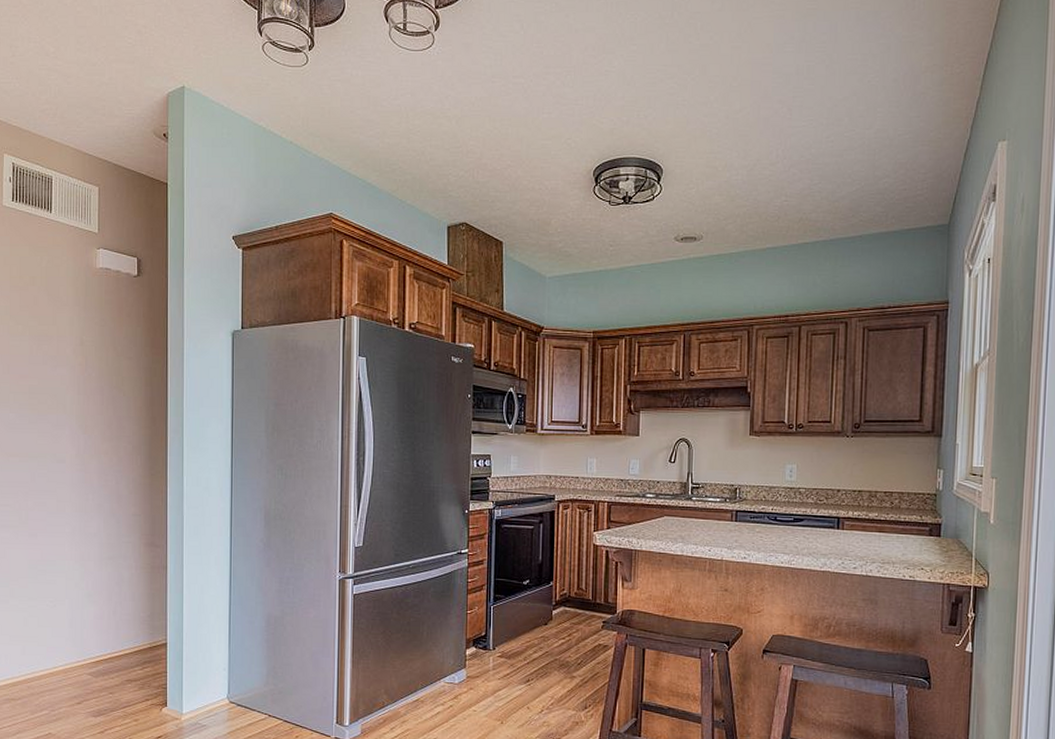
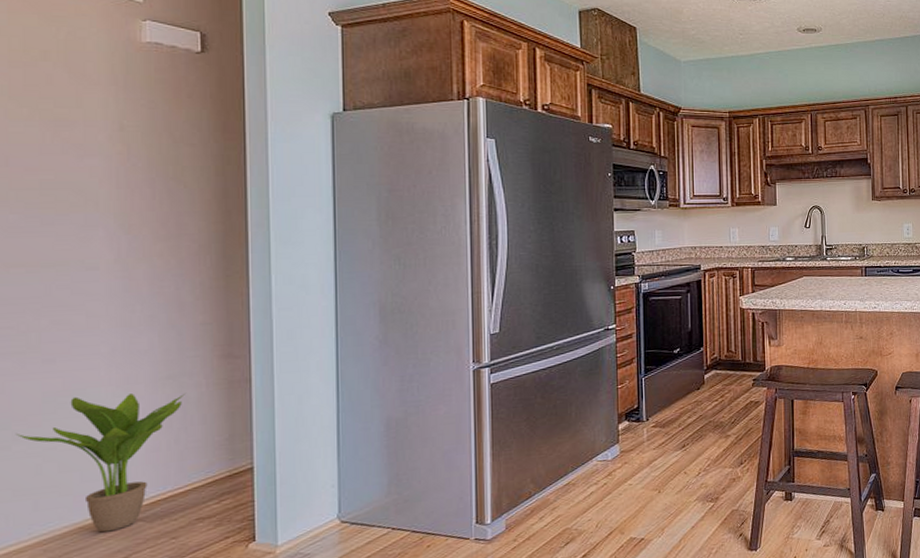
potted plant: none [12,566,121,680] -> present [15,394,185,533]

